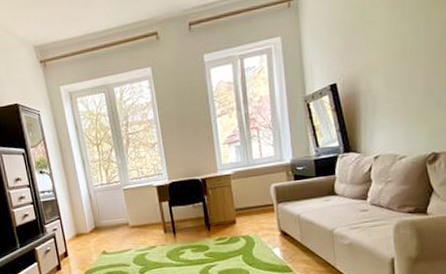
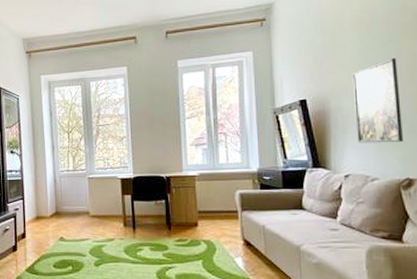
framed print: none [381,29,430,123] -> present [352,58,403,143]

